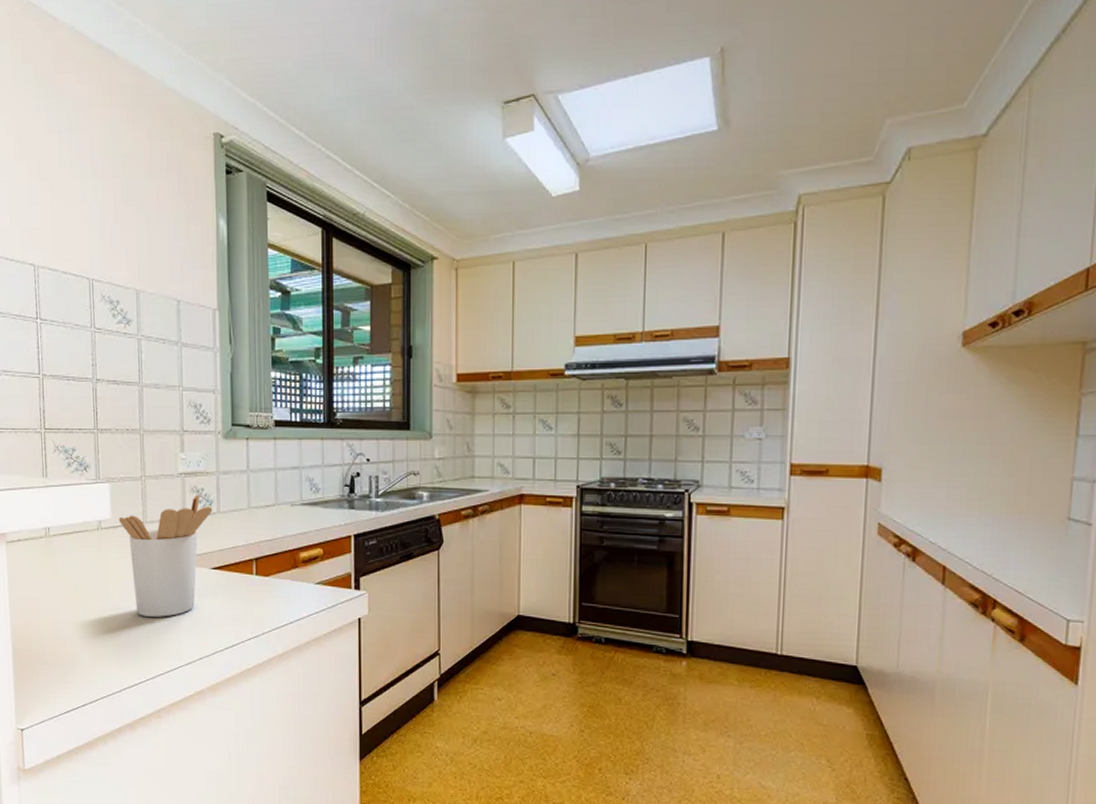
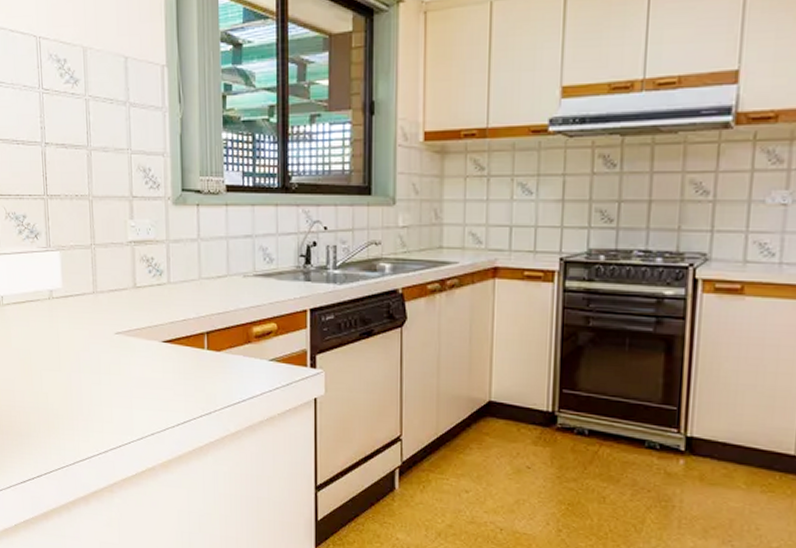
utensil holder: present [118,494,213,617] -> none [69,264,163,391]

